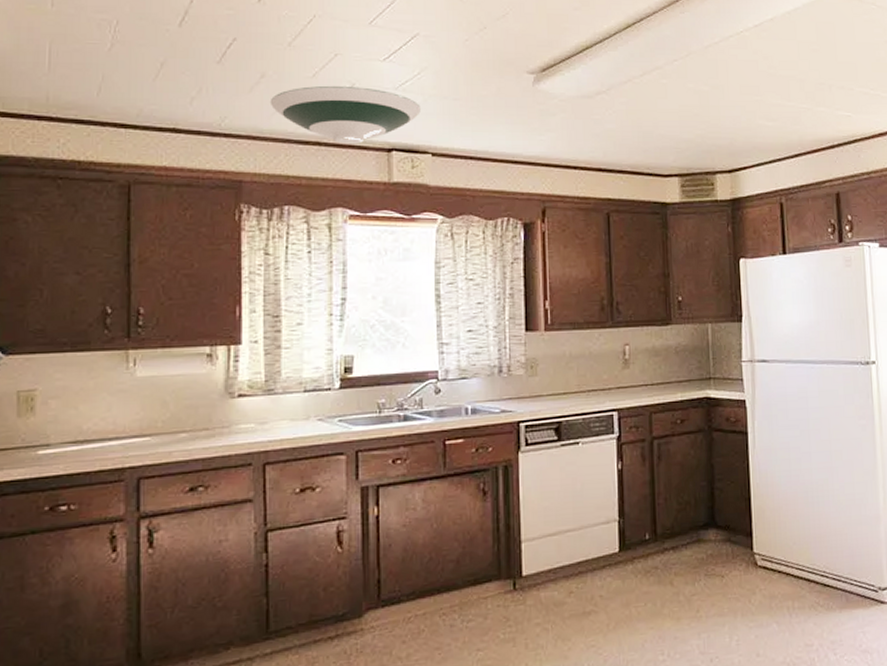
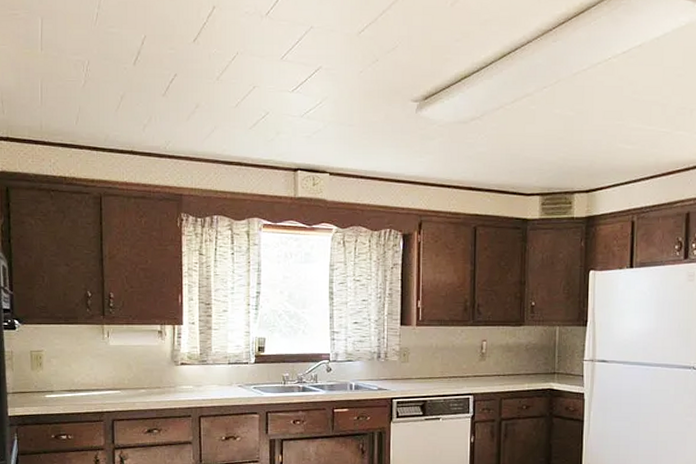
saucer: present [269,85,421,144] -> none [202,114,321,164]

